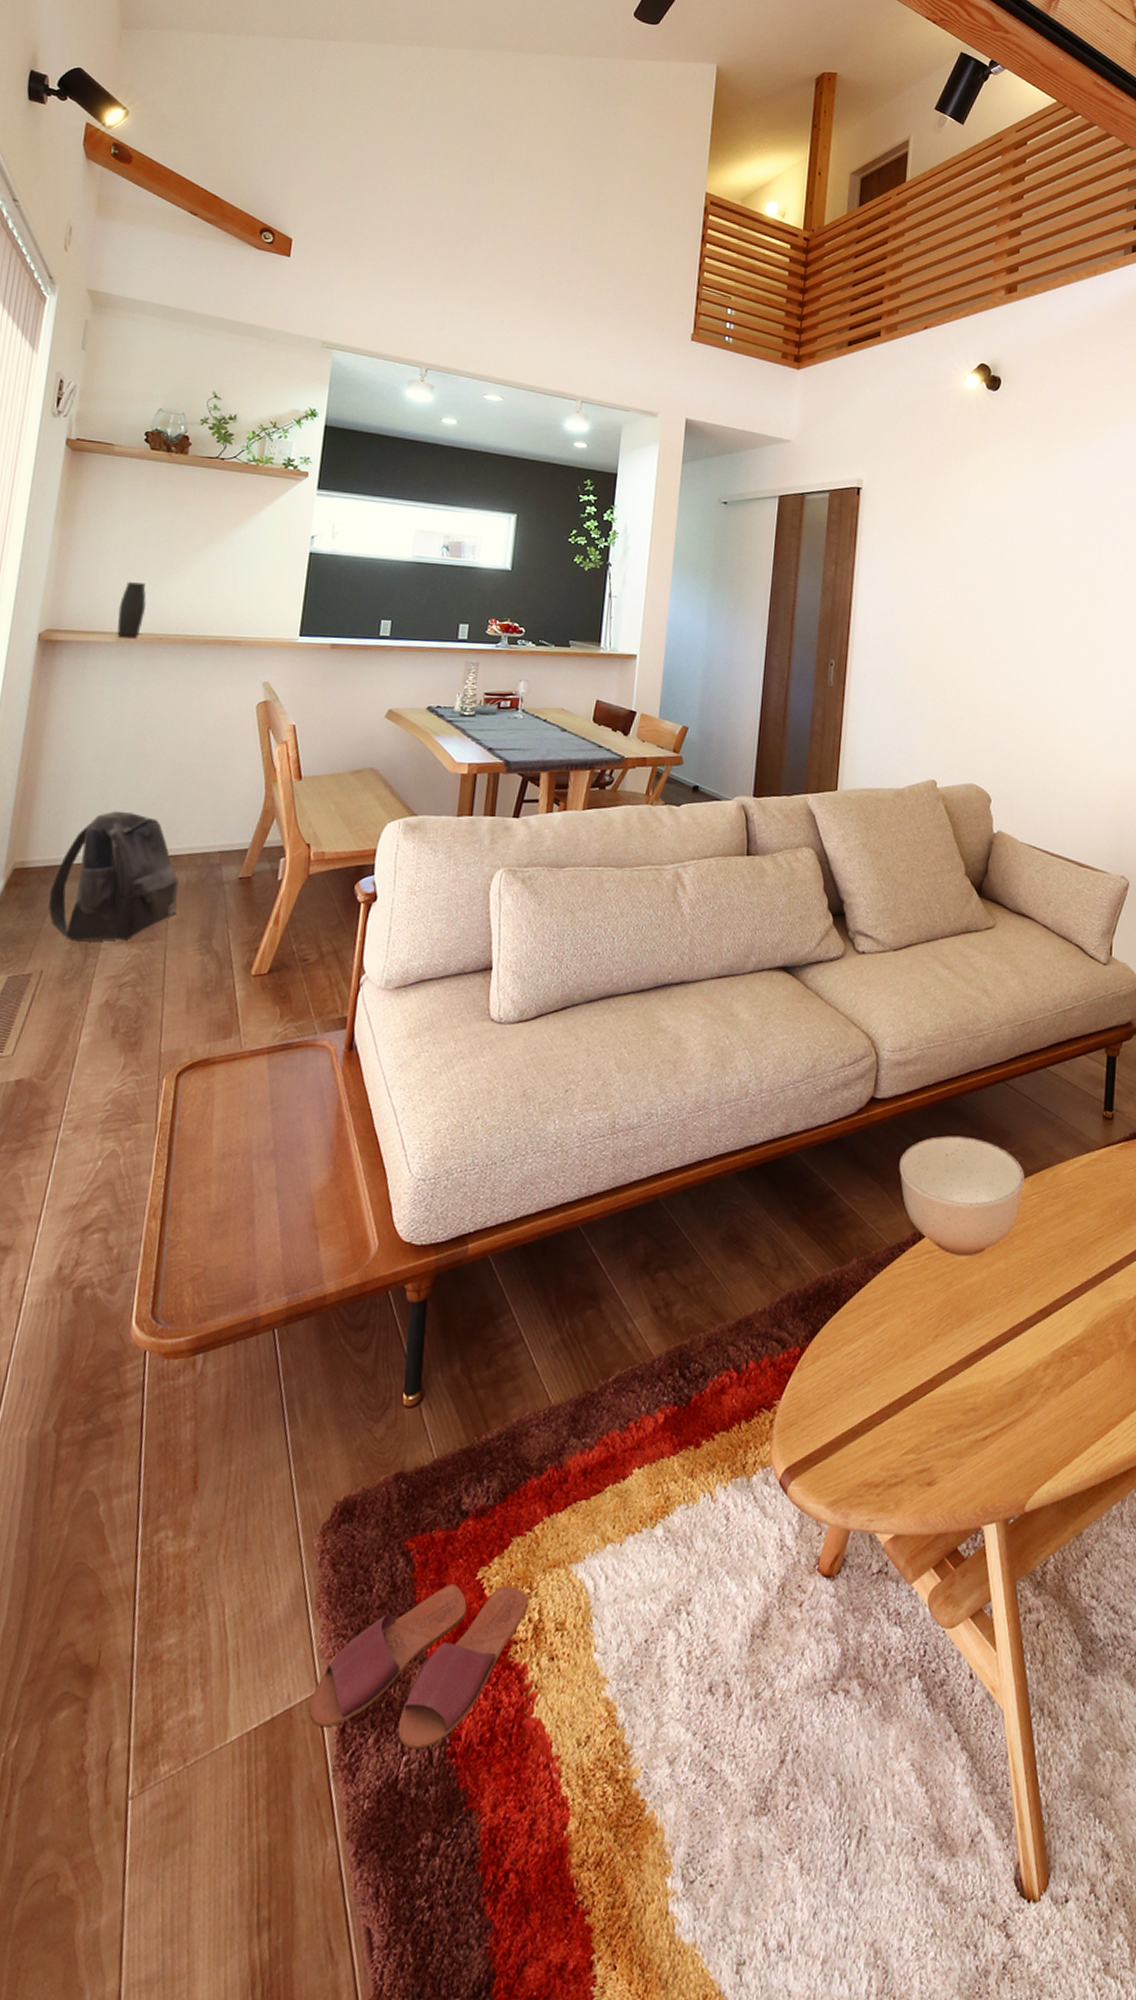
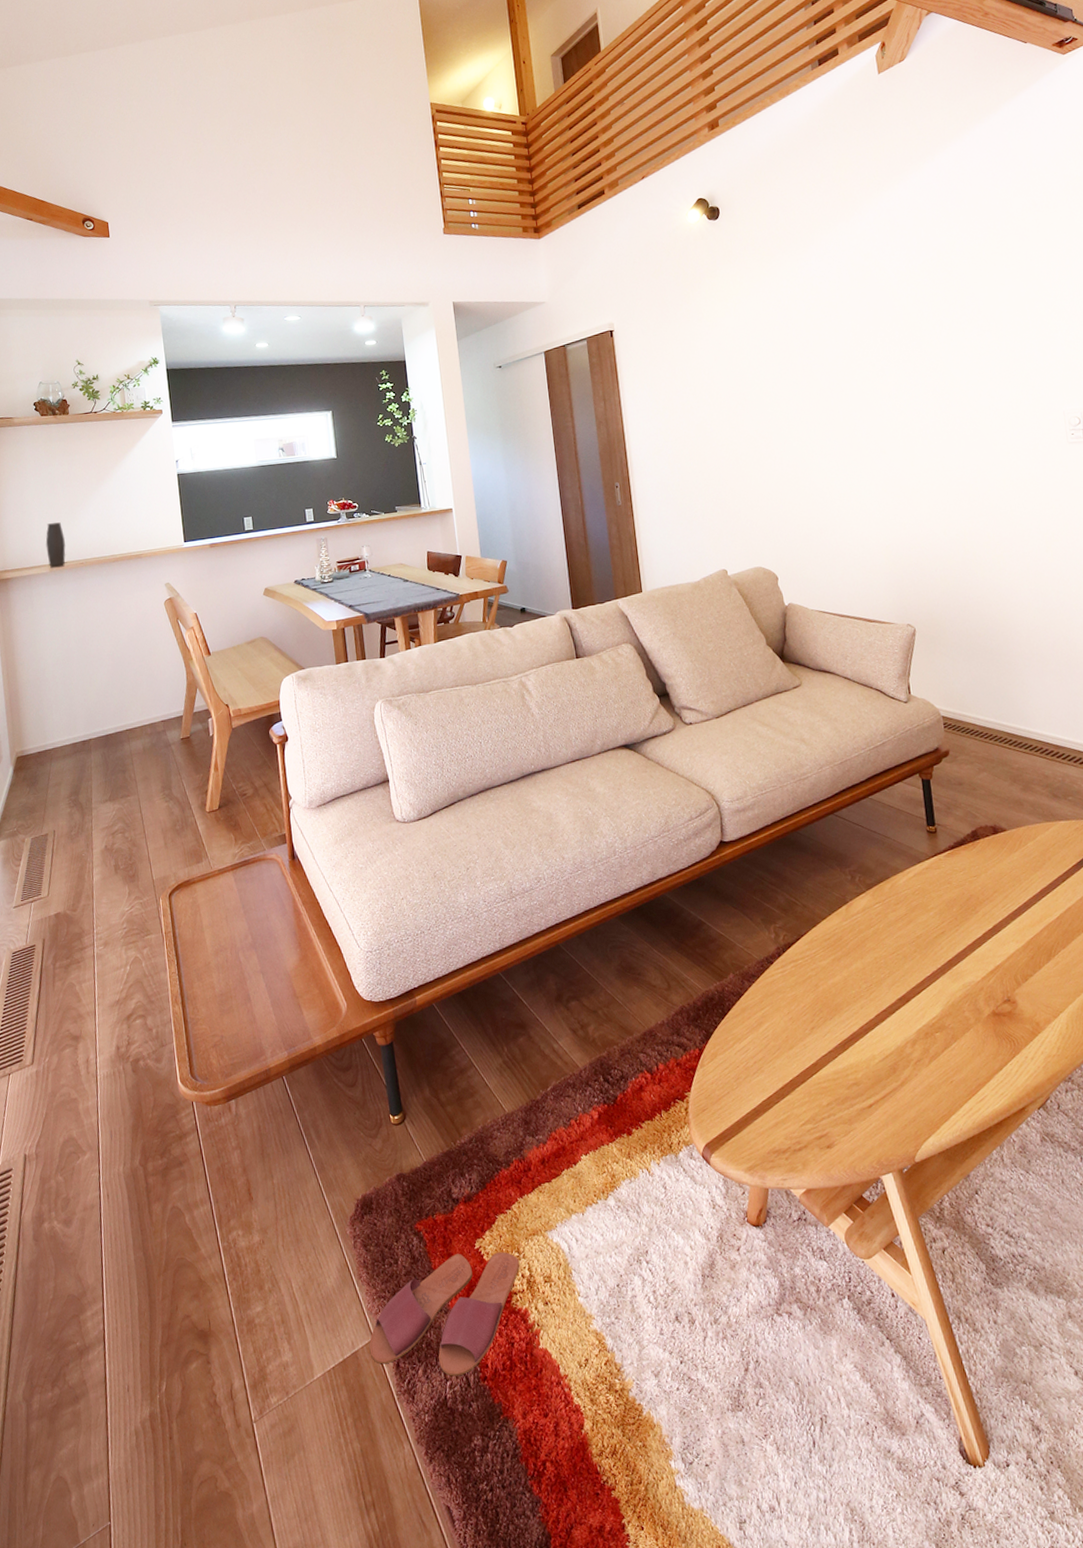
backpack: present [48,810,179,942] -> none [46,701,141,804]
bowl: present [899,1135,1024,1257] -> none [754,863,867,962]

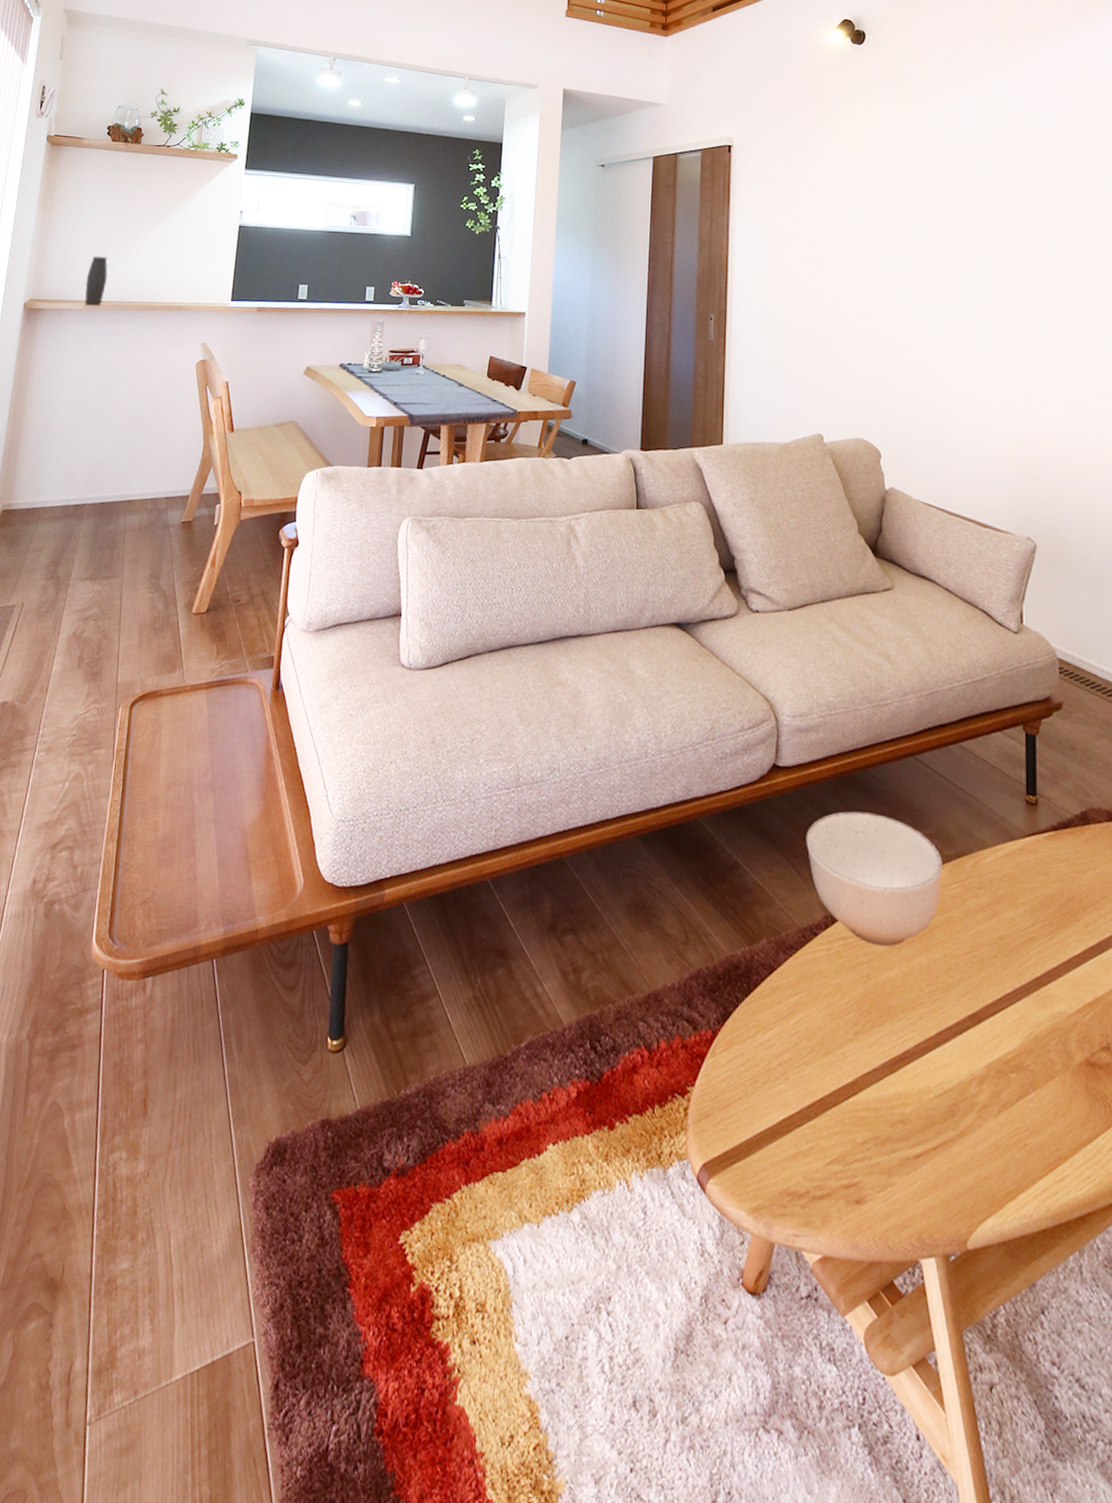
slippers: present [369,1252,519,1377] -> none [246,1244,449,1421]
bowl: none [754,863,867,962] -> present [806,811,942,947]

